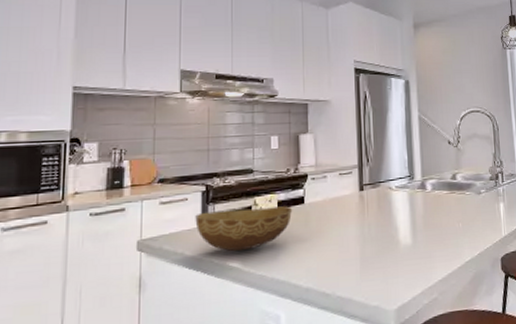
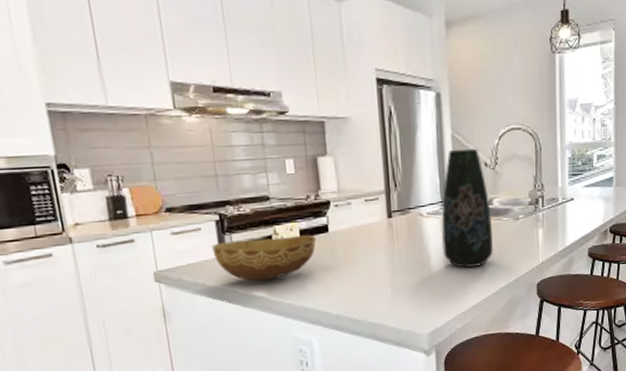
vase: none [409,128,458,241] -> present [441,148,493,268]

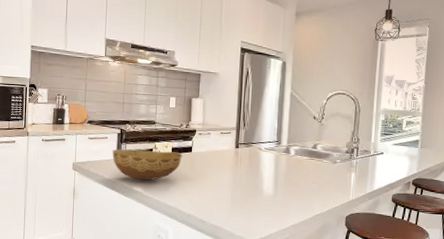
vase: present [441,148,493,268] -> none [274,104,315,195]

